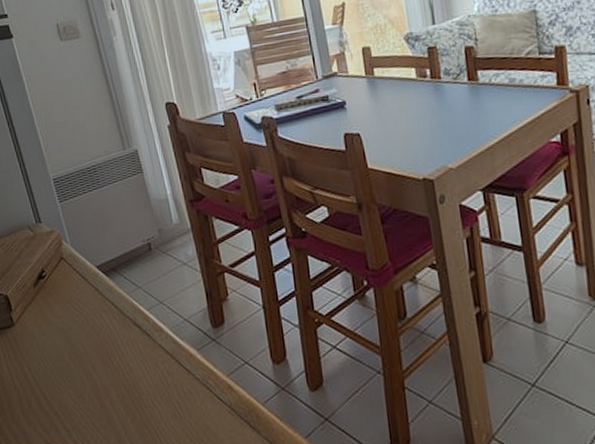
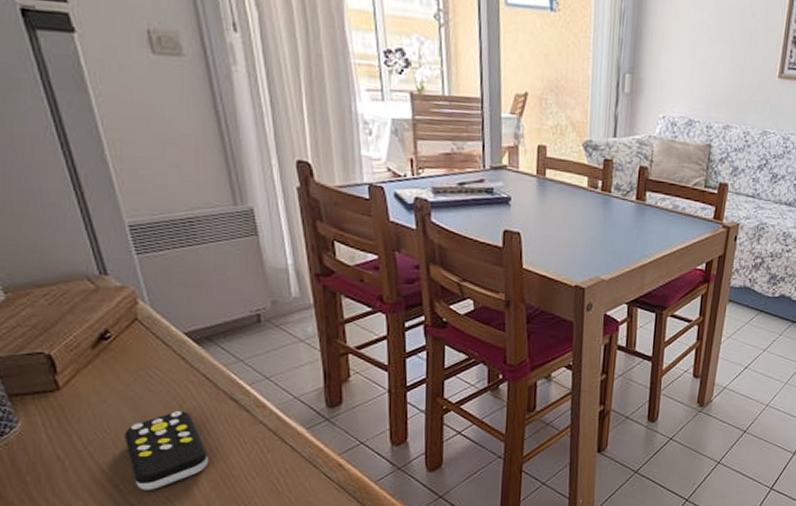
remote control: none [59,339,123,416] -> present [125,411,209,490]

